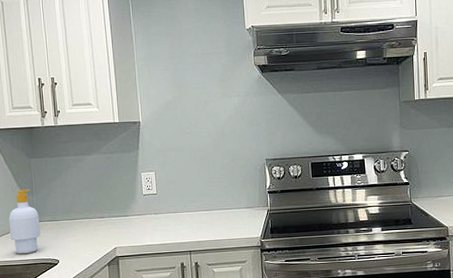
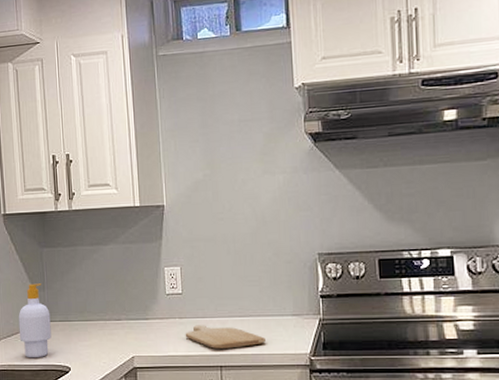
chopping board: none [159,218,226,237] -> present [185,325,266,349]

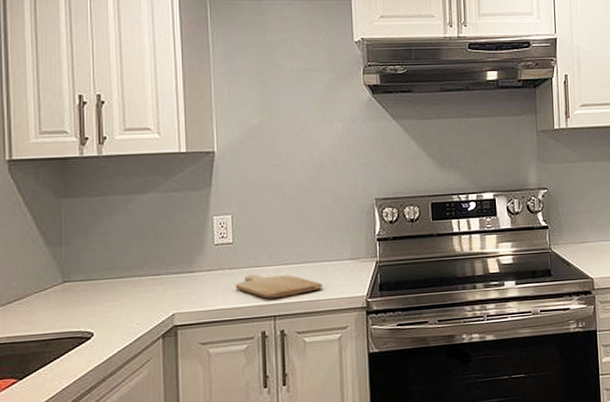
soap bottle: present [18,283,52,358] -> none [24,239,69,327]

